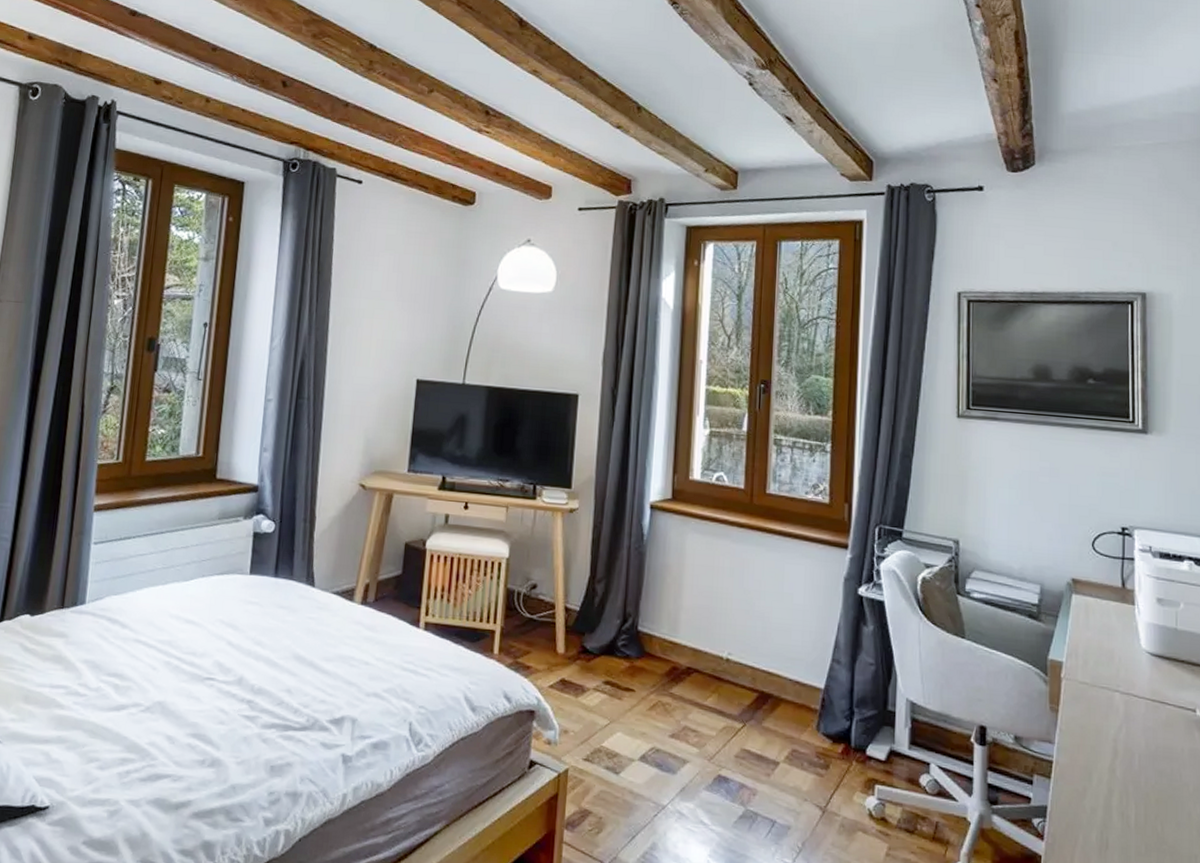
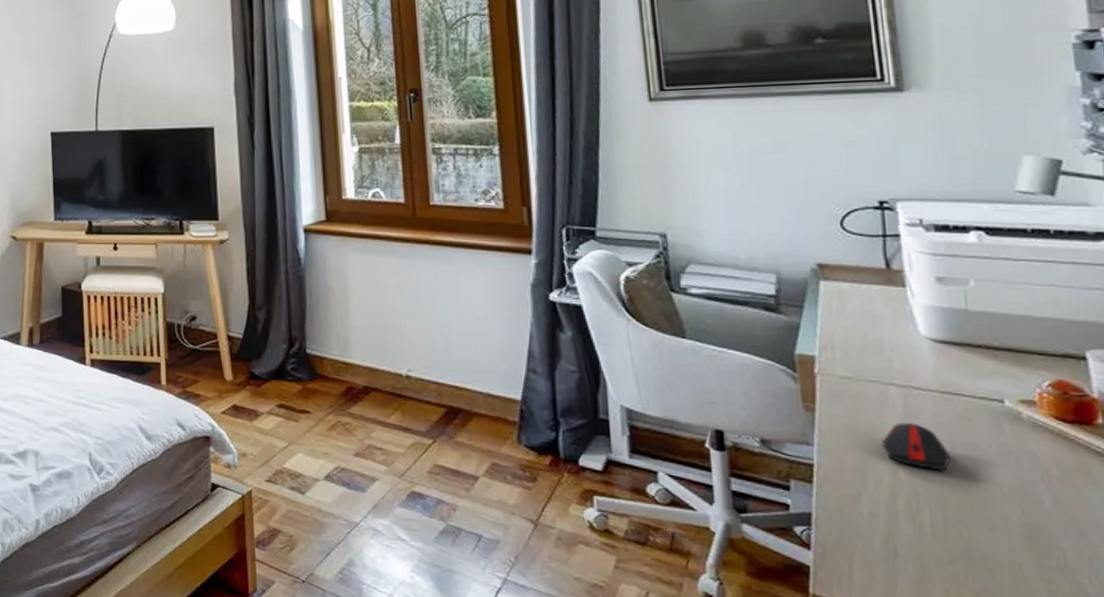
computer mouse: none [1106,726,1154,771] -> present [882,423,950,471]

